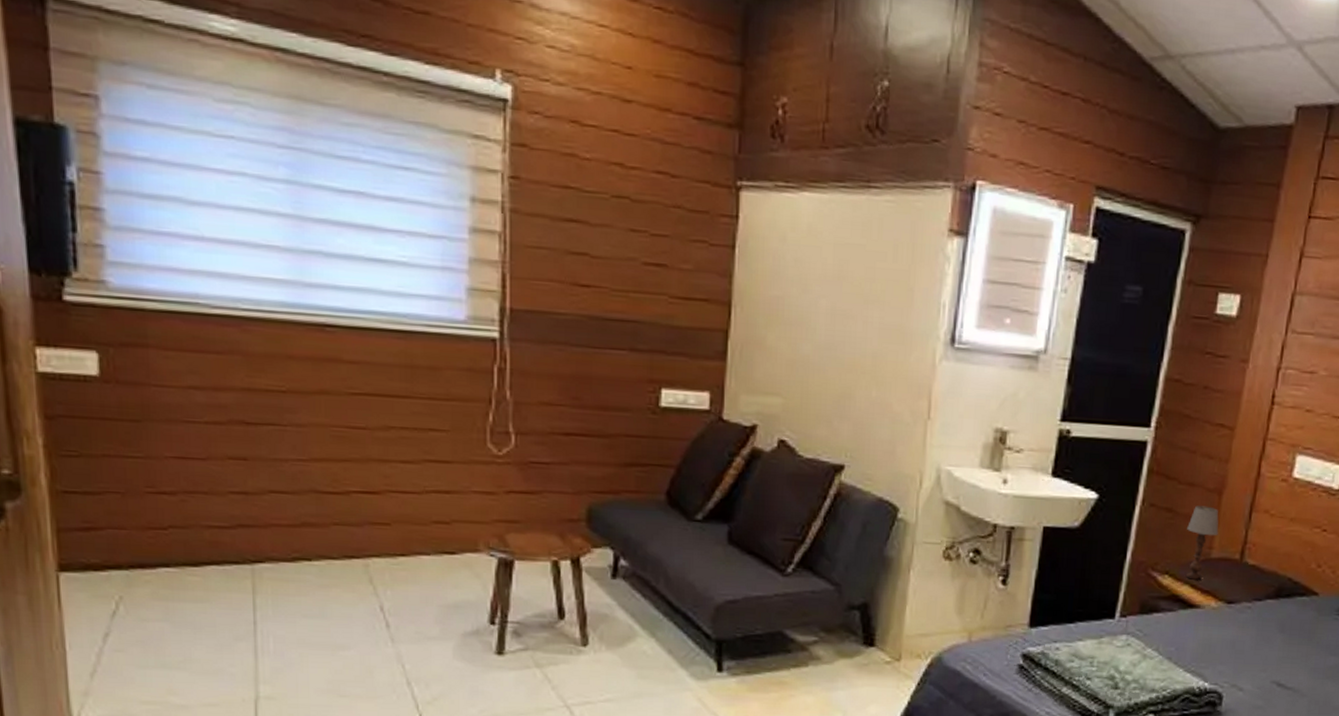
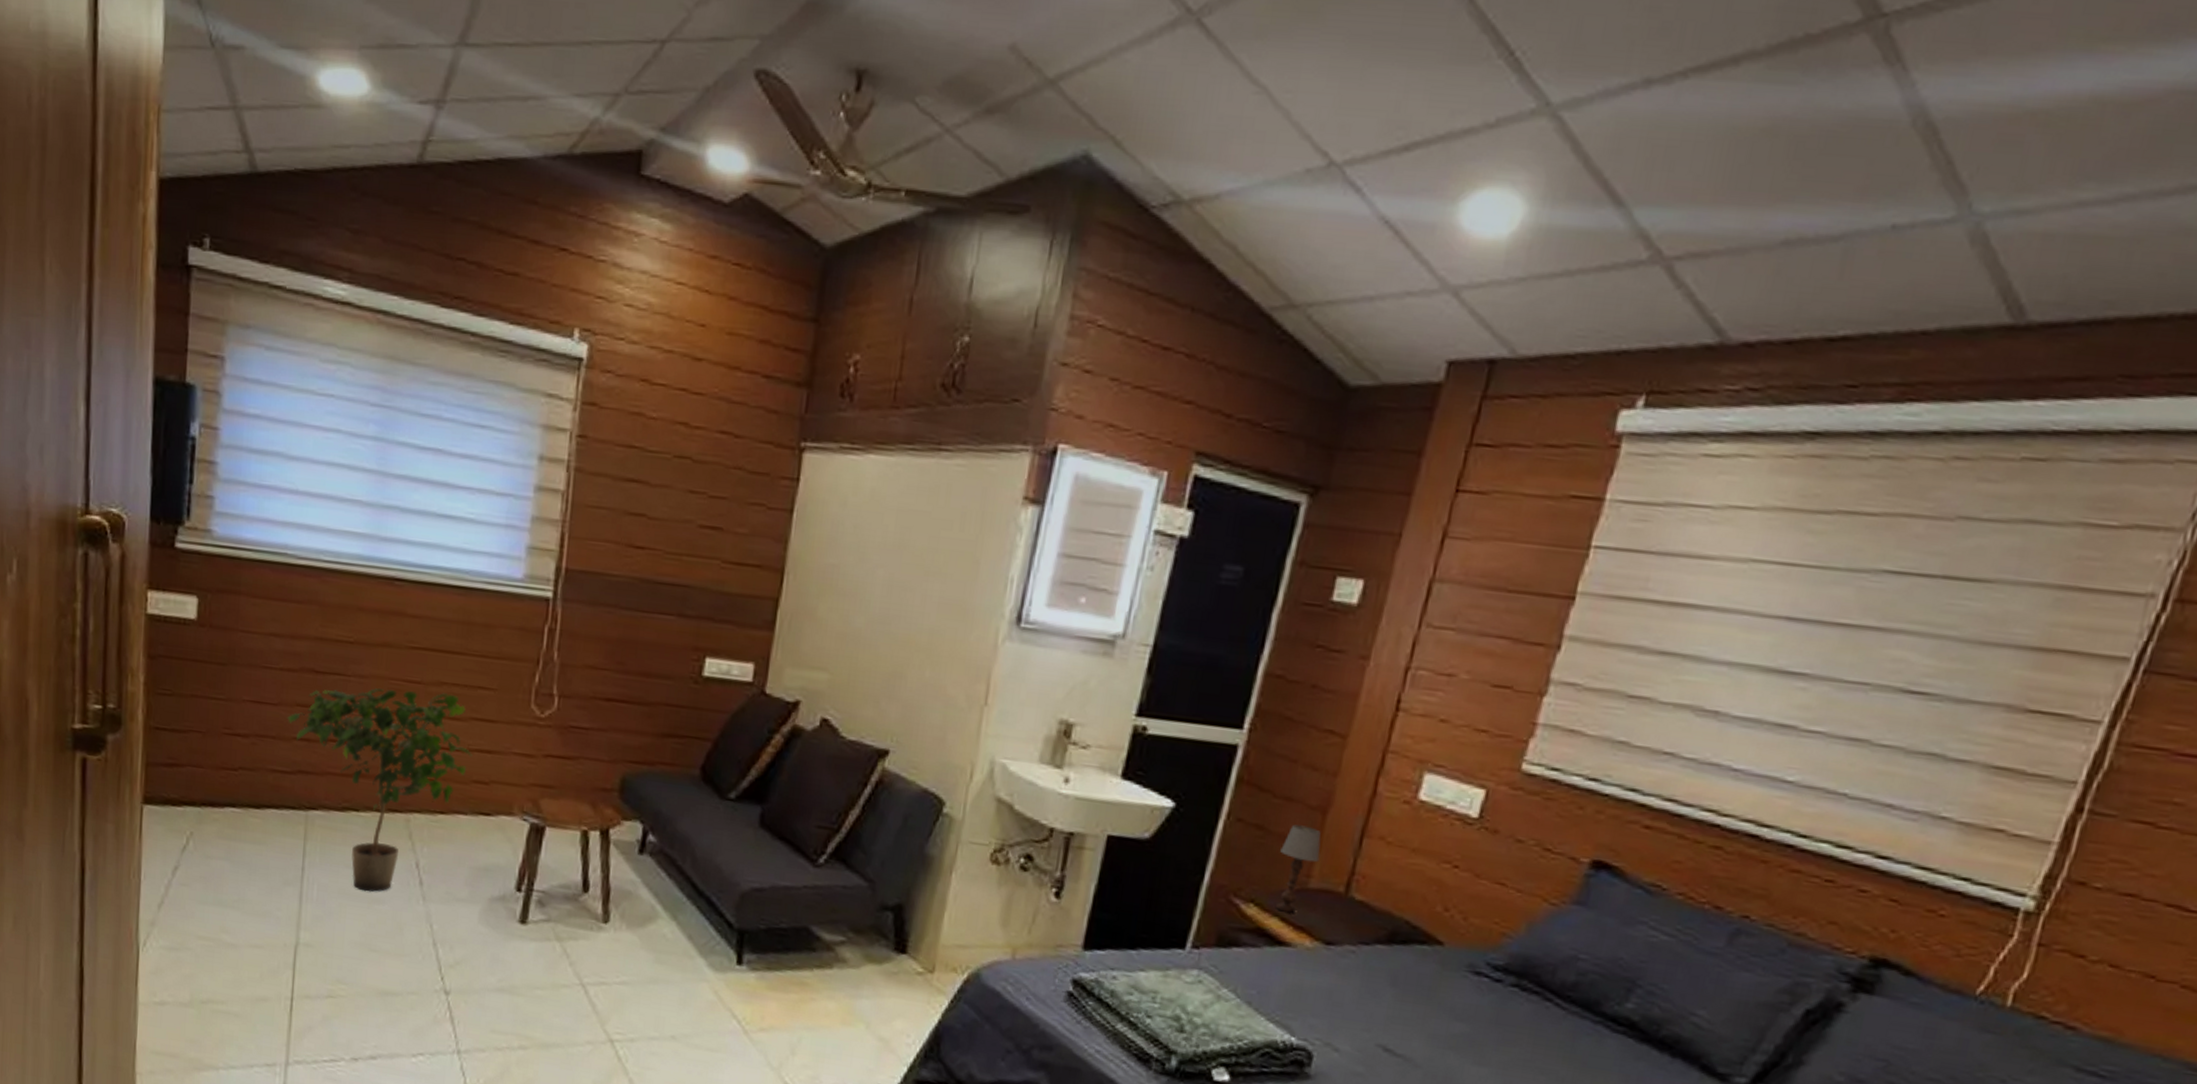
potted plant: none [218,436,430,640] -> present [287,688,472,892]

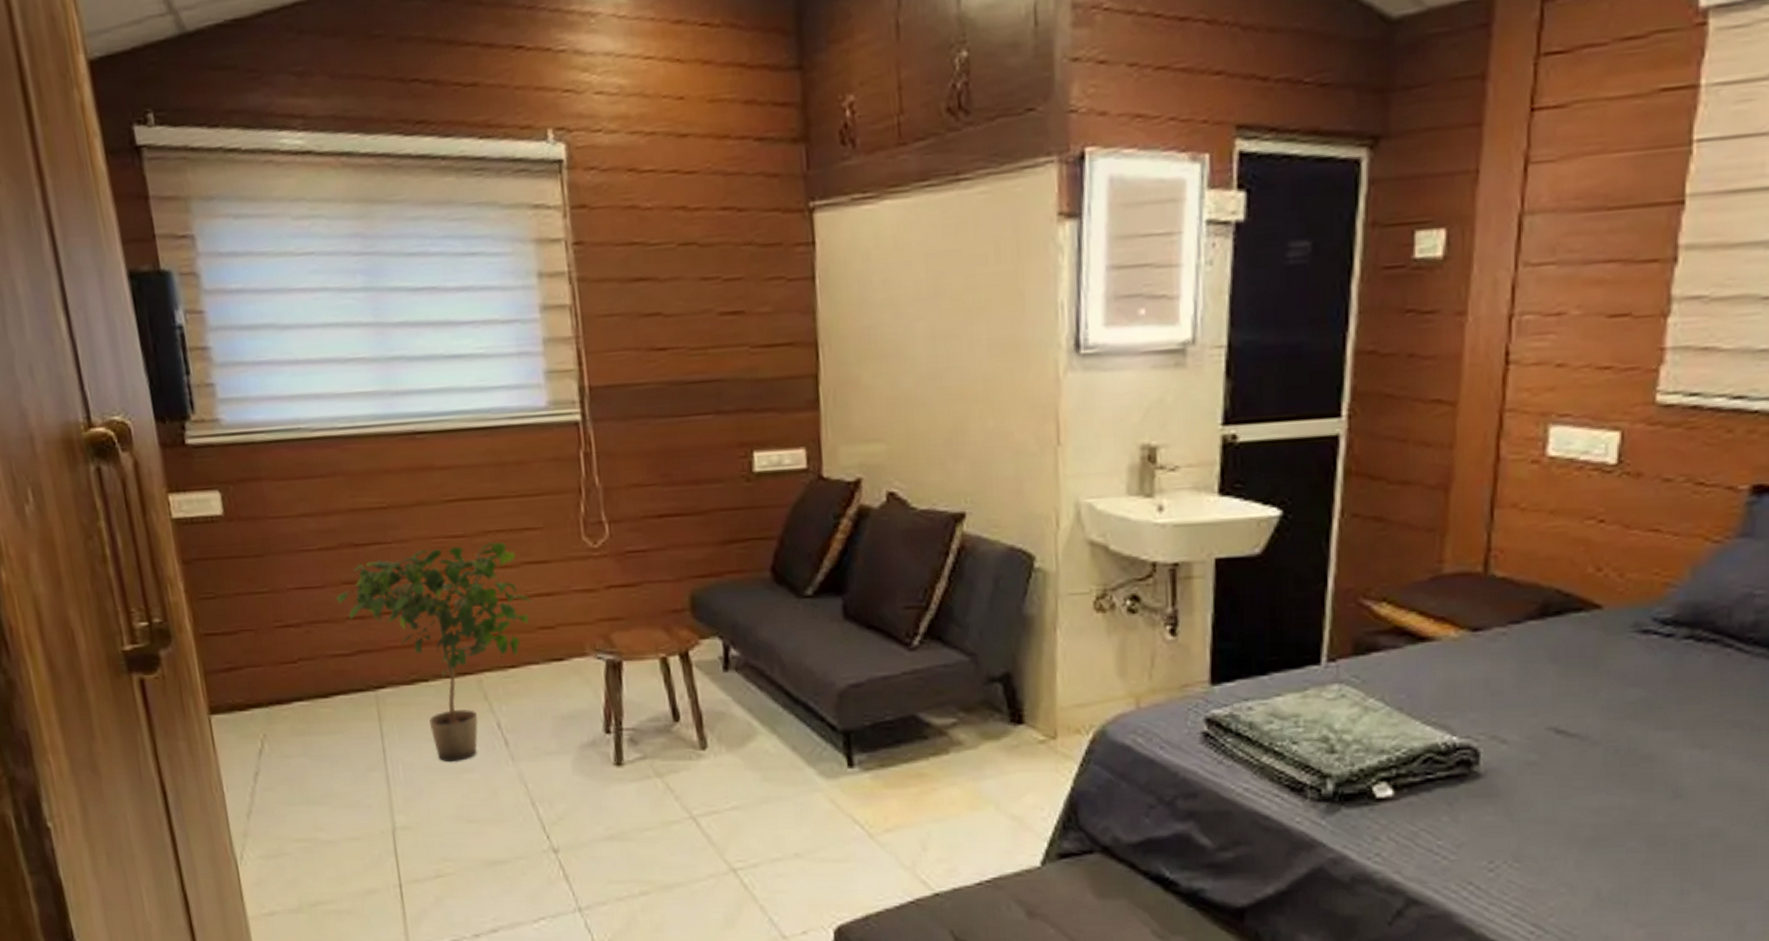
table lamp: present [1276,824,1321,913] -> none [1405,508,1450,605]

